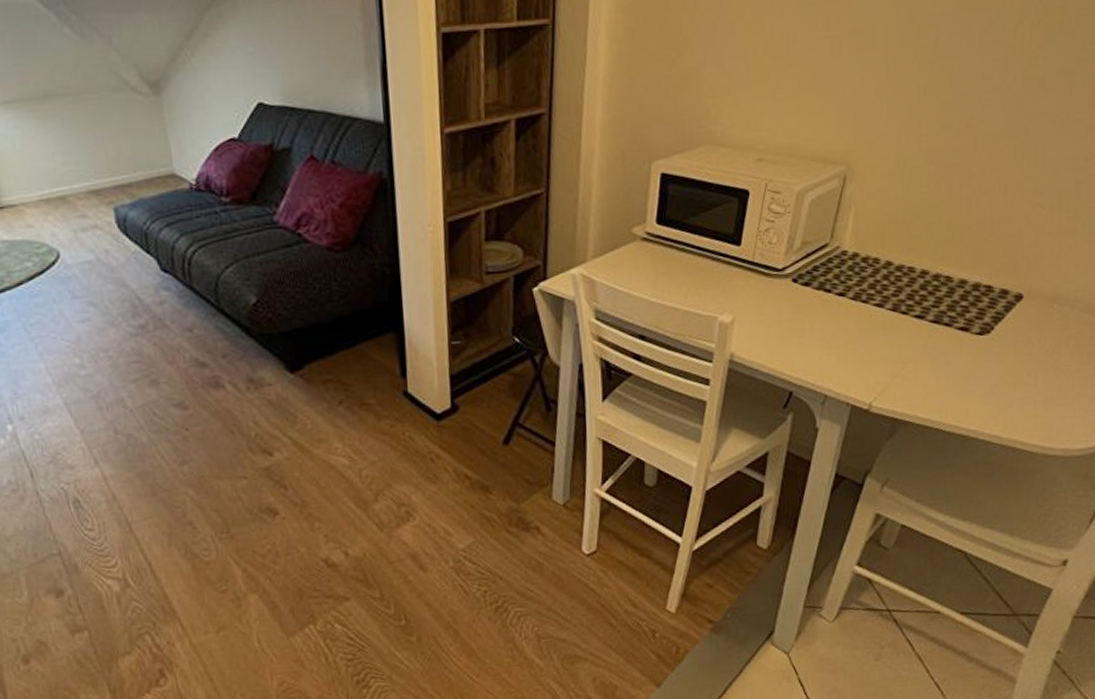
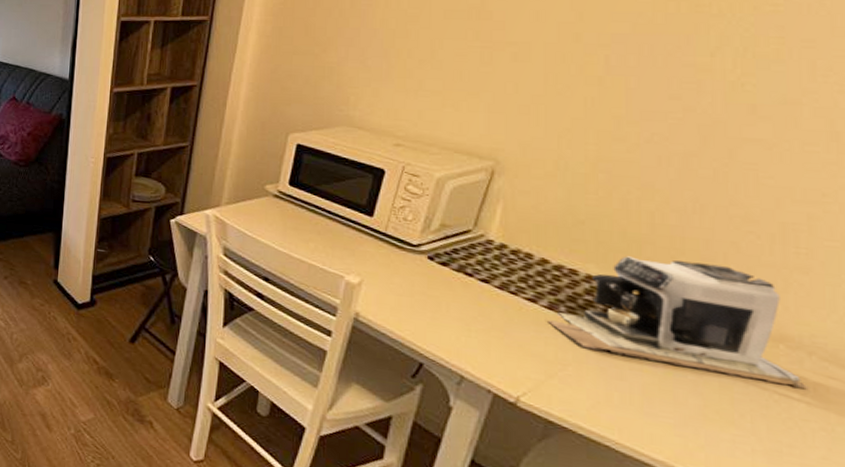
coffee maker: none [892,239,1072,343] -> present [548,256,809,389]

